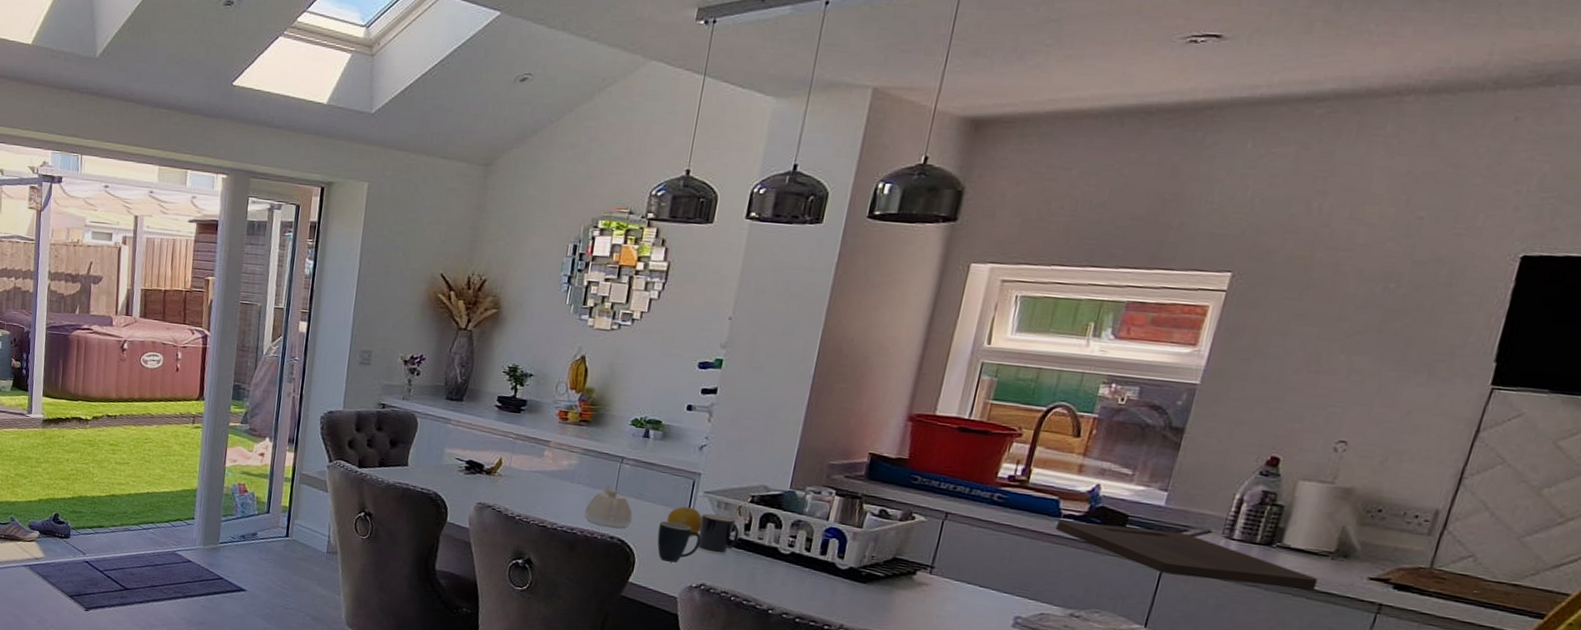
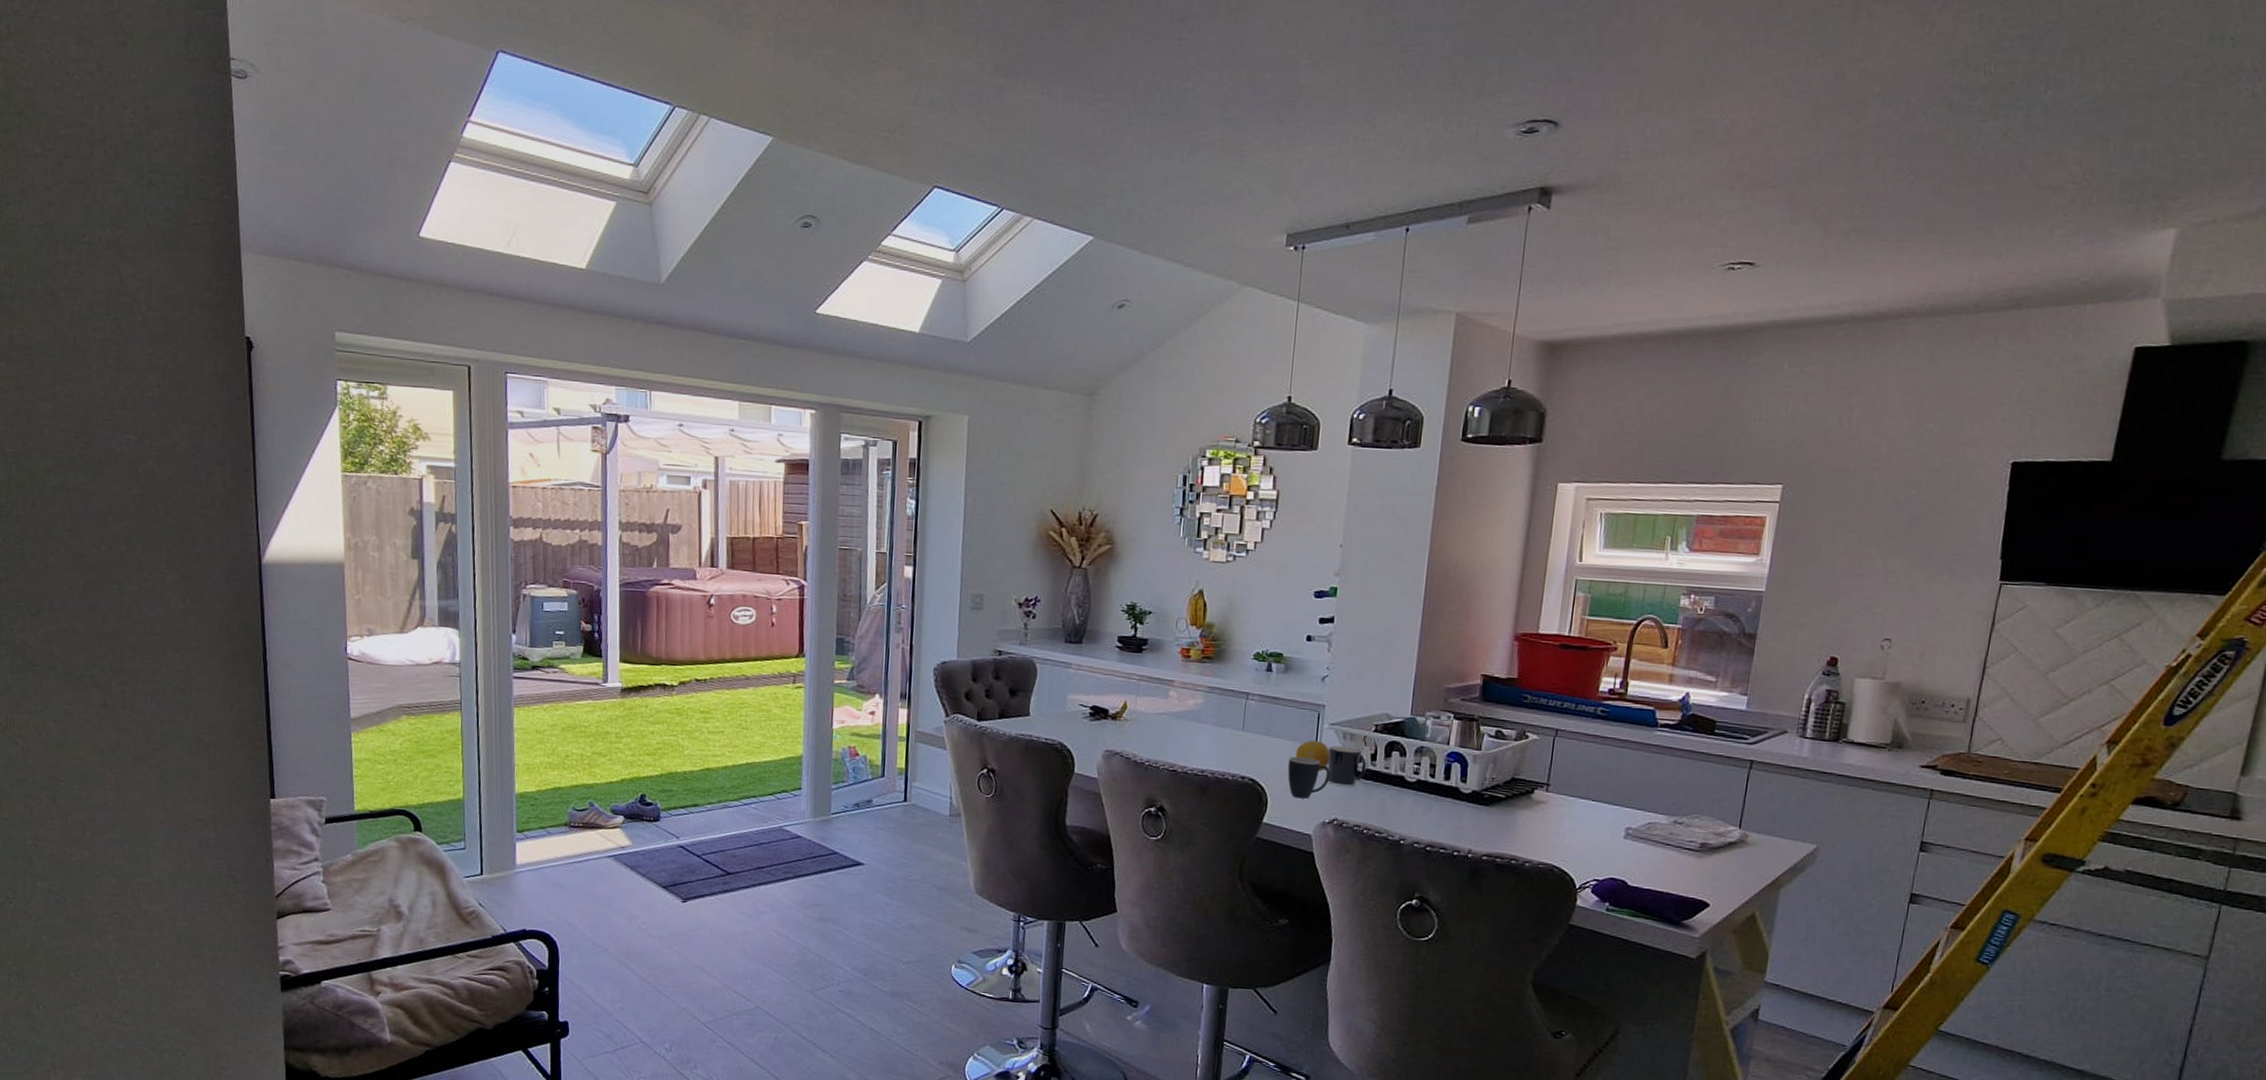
teapot: present [583,485,633,529] -> none [1213,723,1262,768]
cutting board: present [1056,520,1318,590] -> none [1655,729,1880,781]

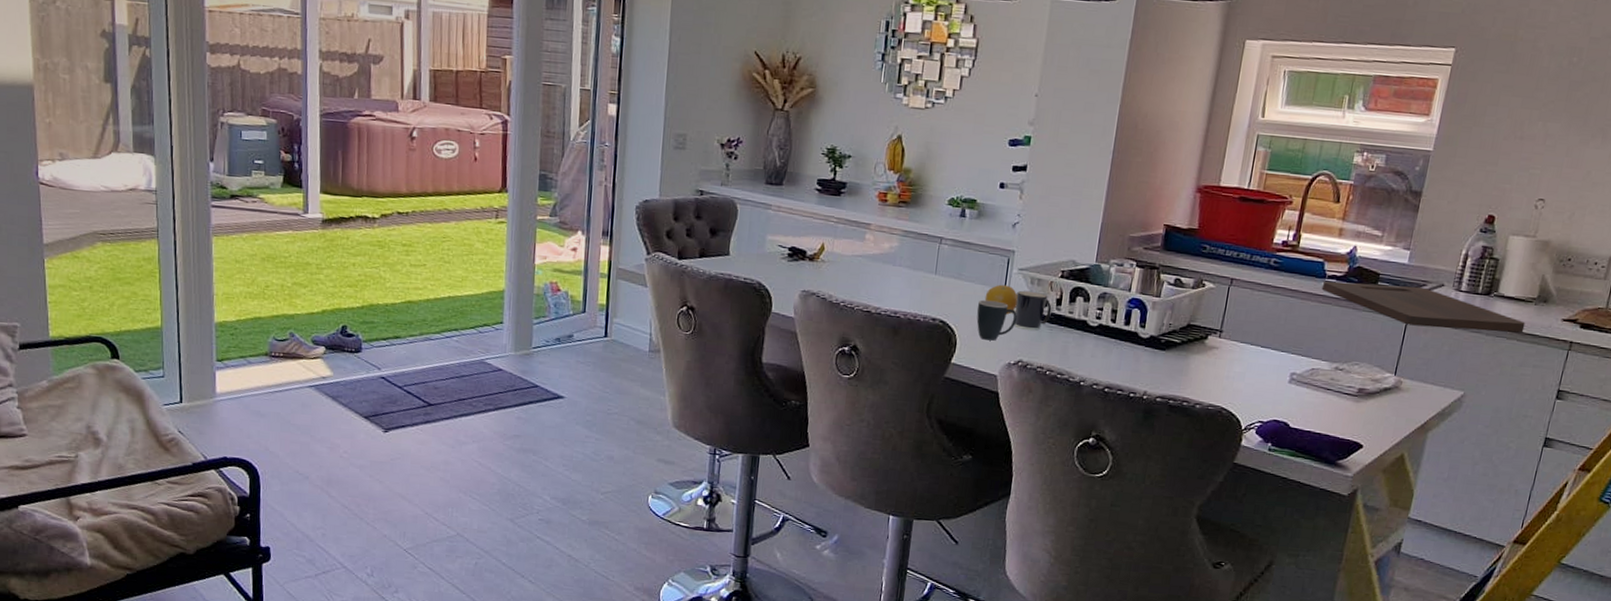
cutting board: none [1655,729,1880,781] -> present [1322,280,1526,333]

